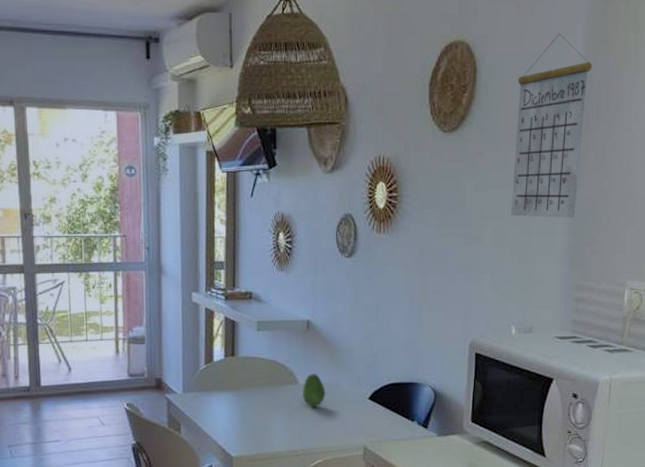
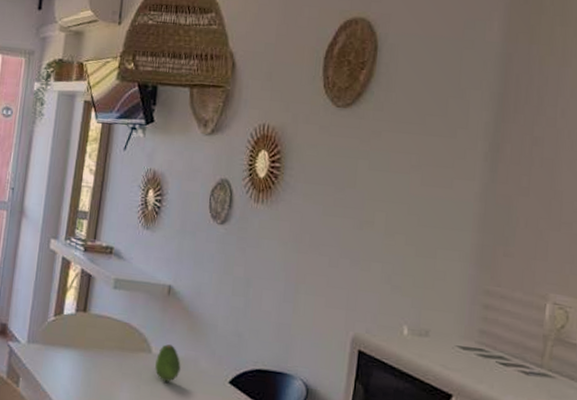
calendar: present [510,33,592,219] -> none [408,19,510,214]

